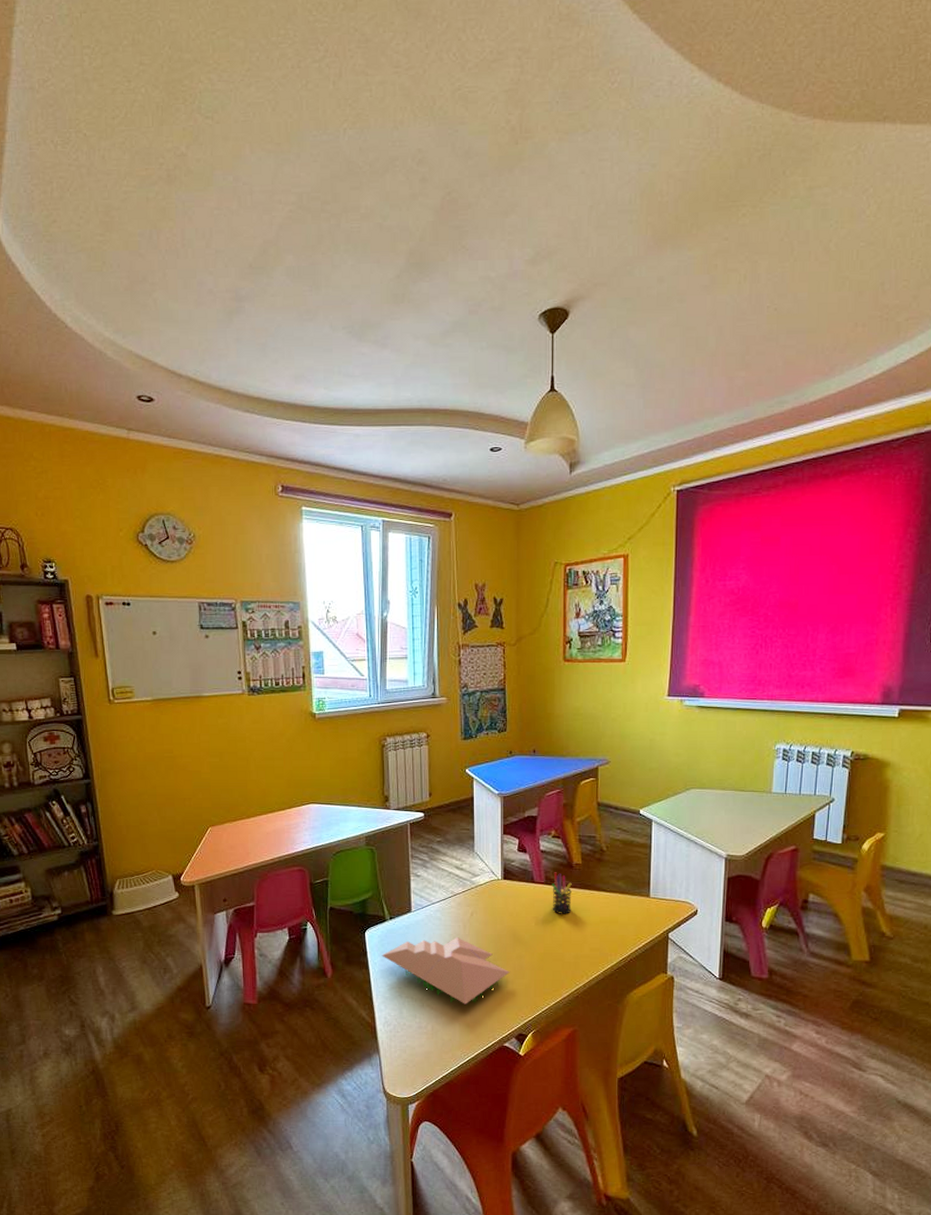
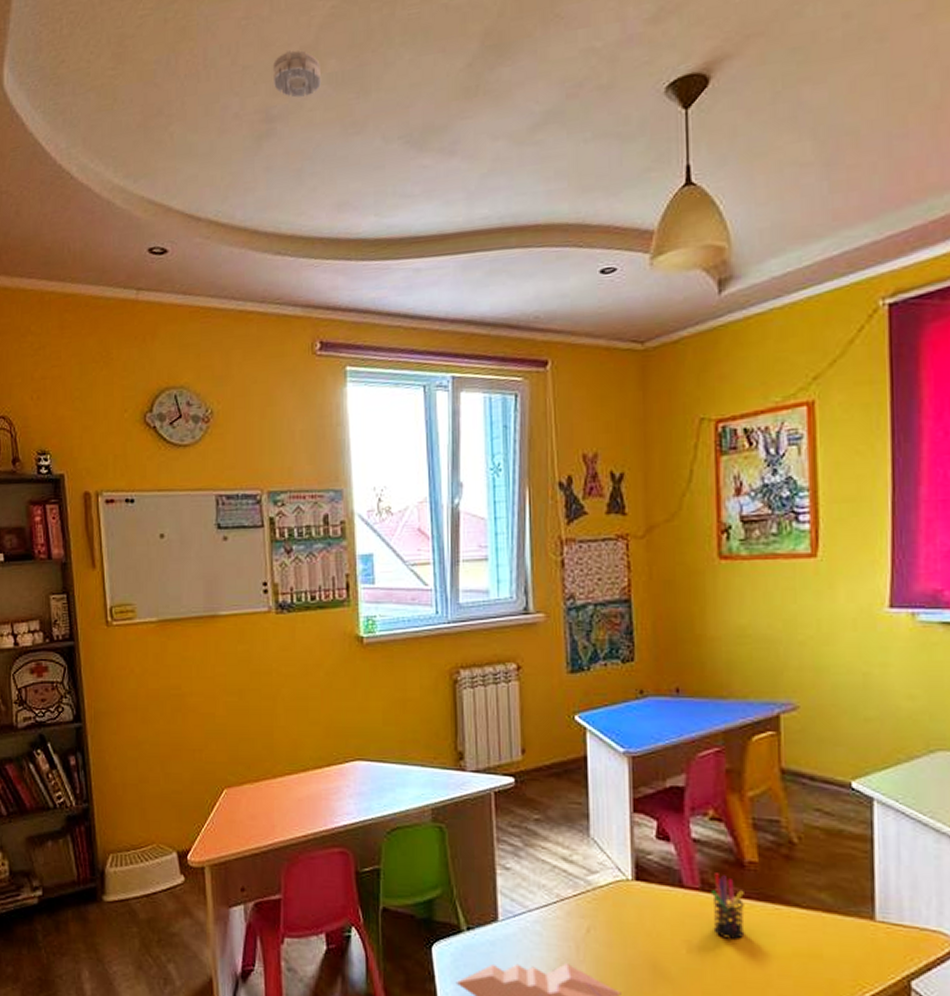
smoke detector: none [240,241,281,283] -> present [272,49,321,98]

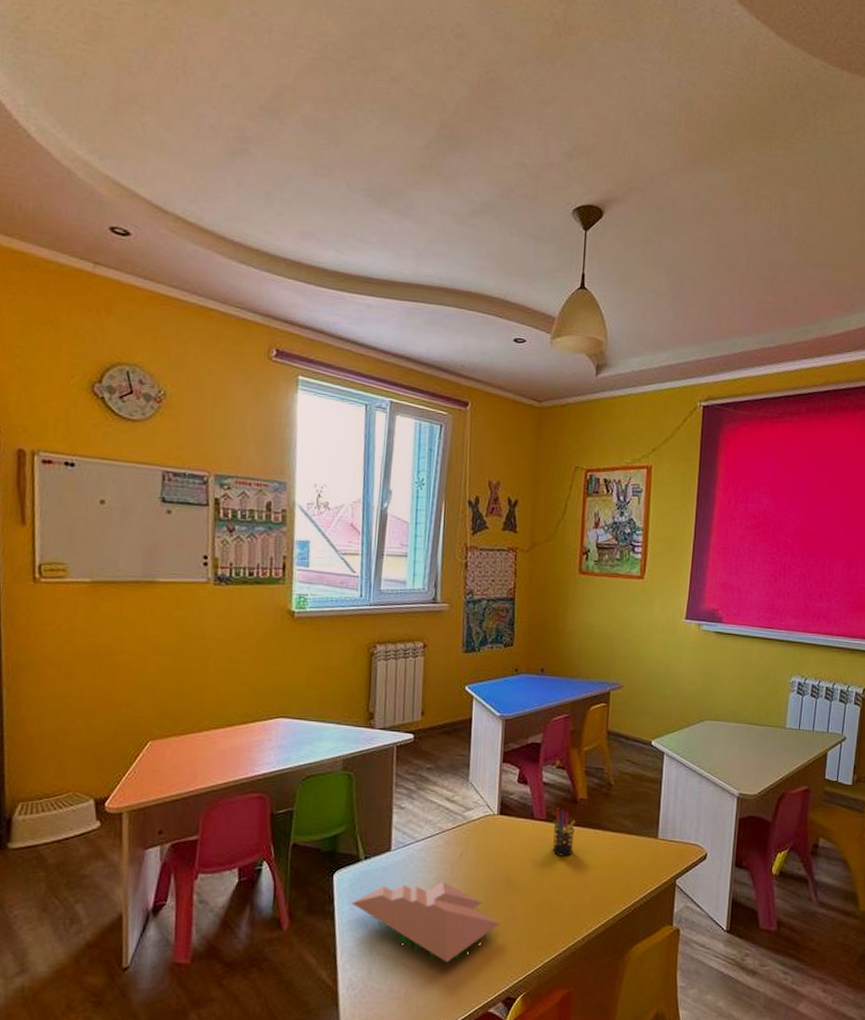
smoke detector: present [272,49,321,98] -> none [250,82,297,130]

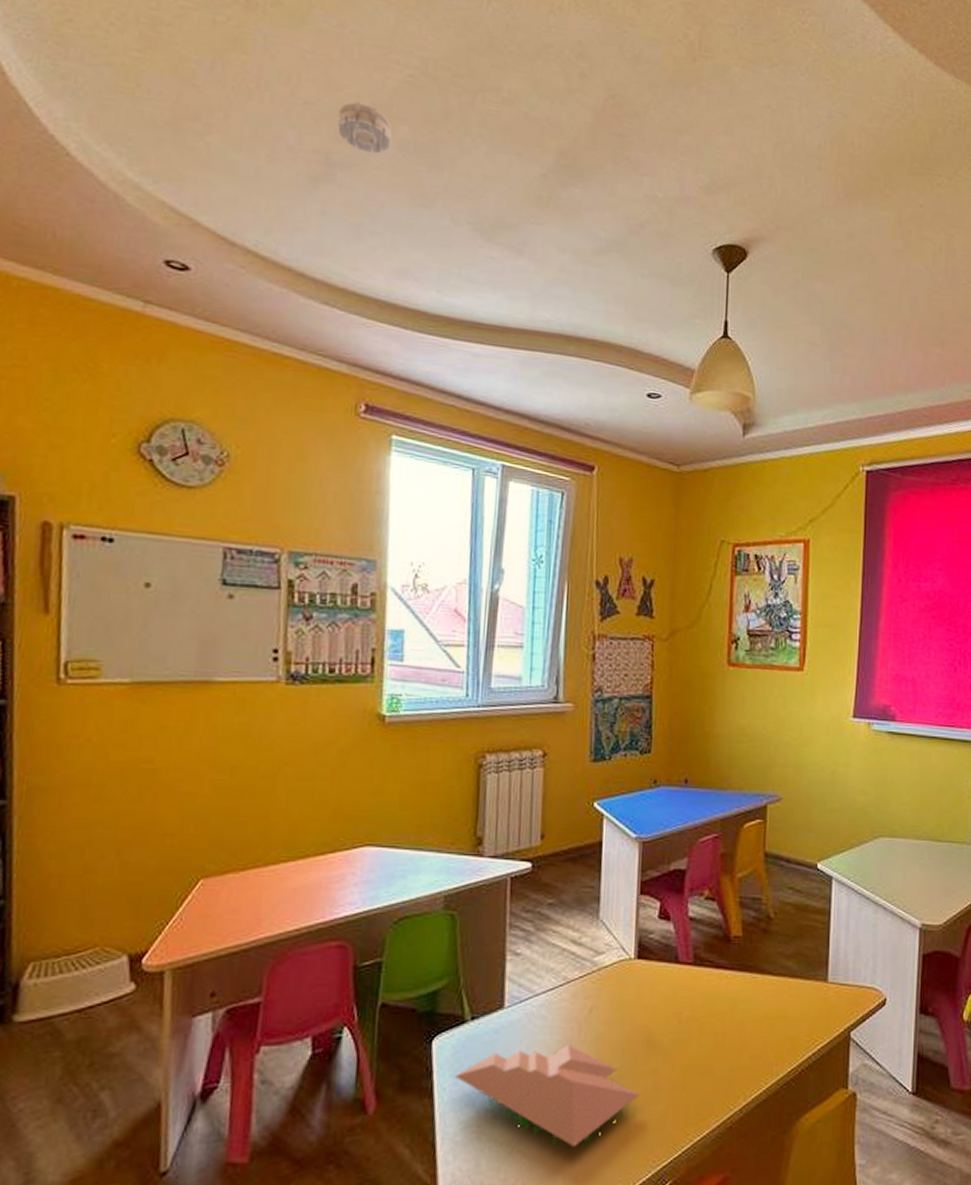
smoke detector: none [250,82,297,130] -> present [337,100,392,154]
pen holder: present [552,808,575,856] -> none [701,948,729,1008]

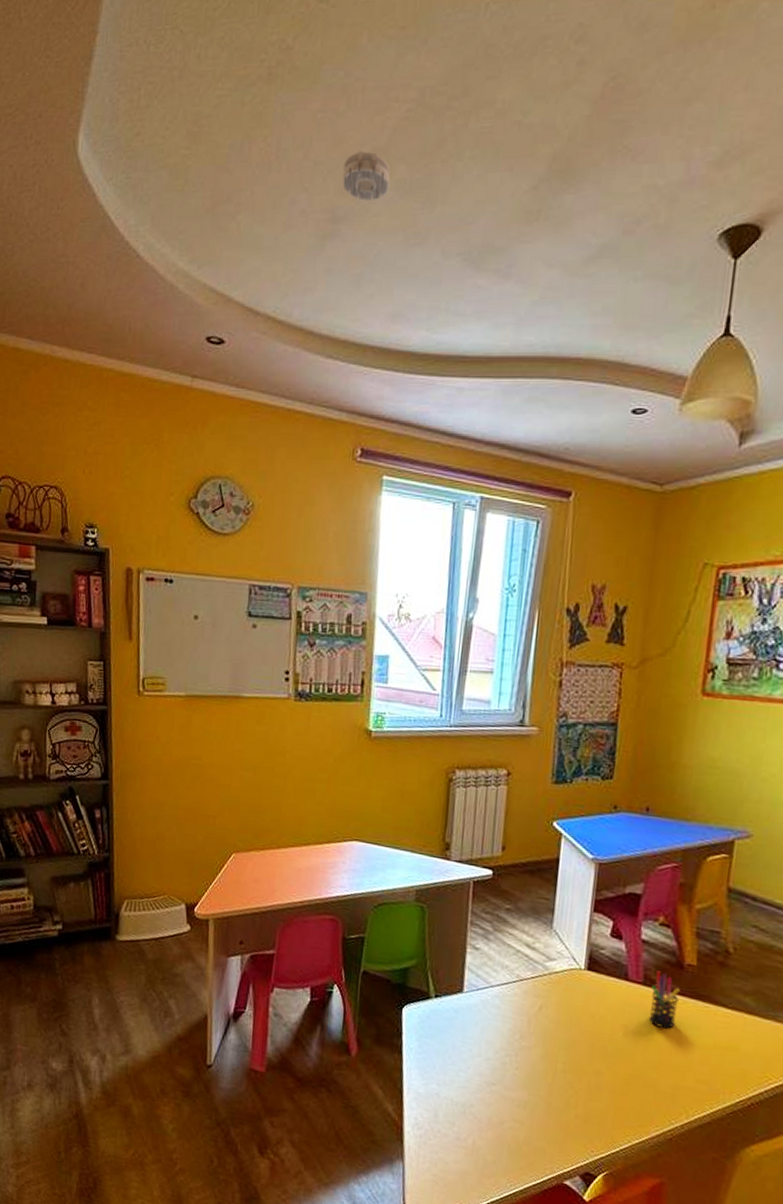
papers: present [454,1045,640,1147] -> none [420,1028,582,1122]
pen holder: none [701,948,729,1008] -> present [648,971,680,1029]

